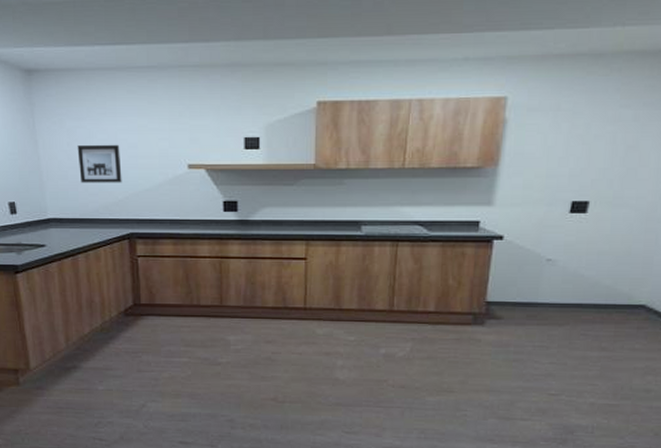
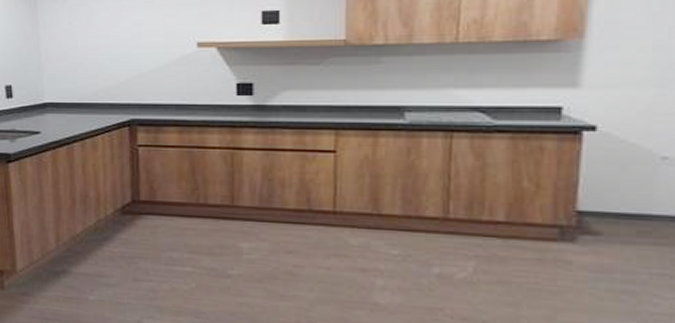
wall art: present [77,144,122,183] -> none [78,22,125,65]

